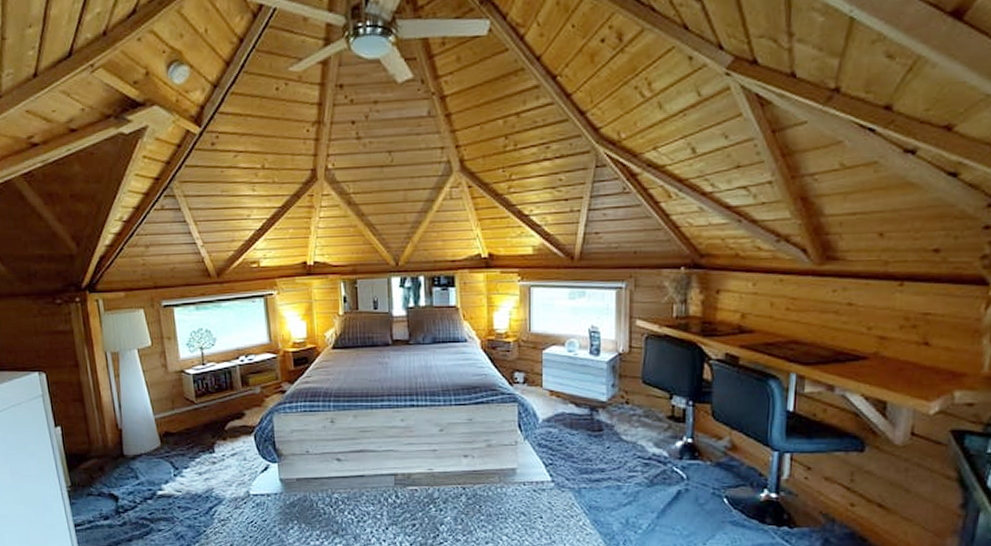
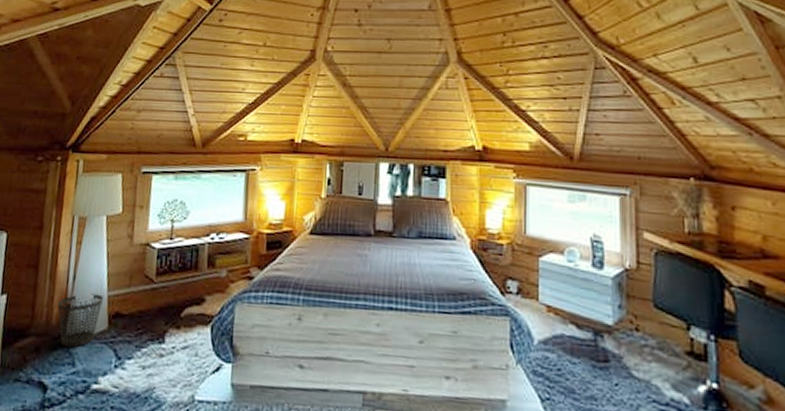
wastebasket: none [109,418,152,464] -> present [57,293,103,347]

